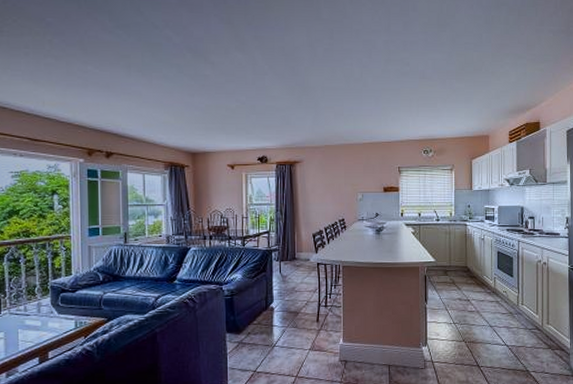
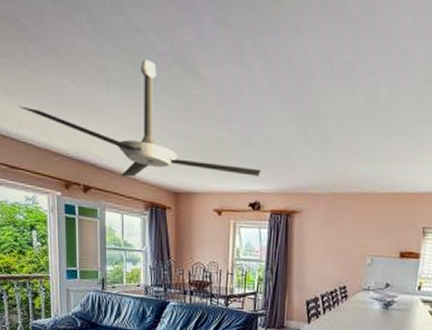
ceiling fan: none [43,49,266,143] -> present [19,59,261,177]

